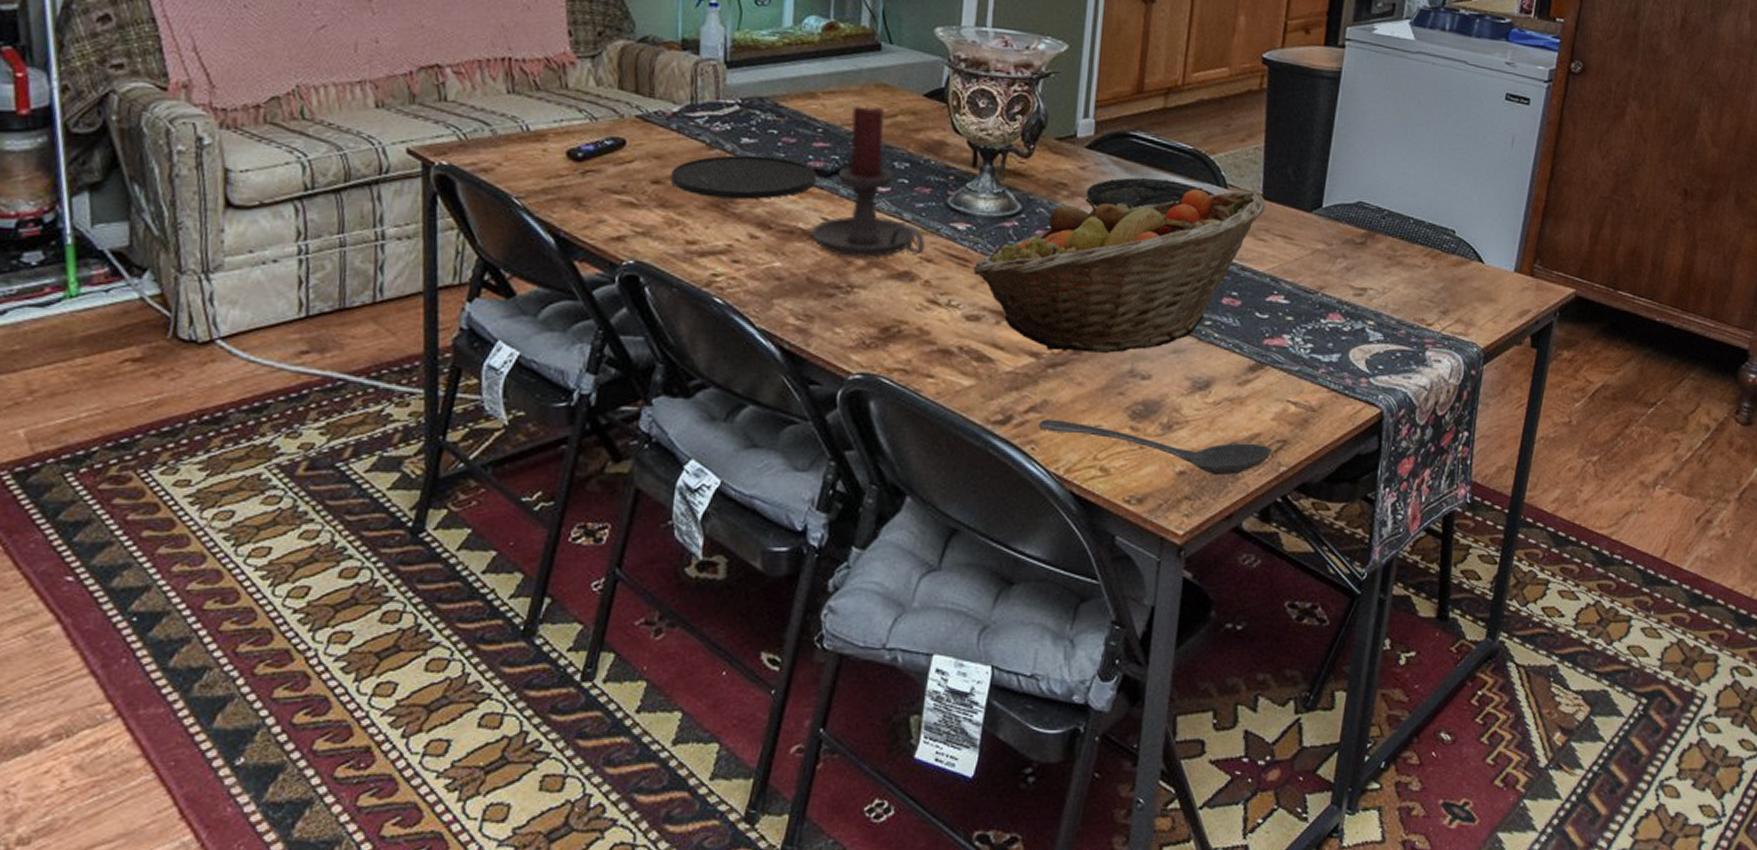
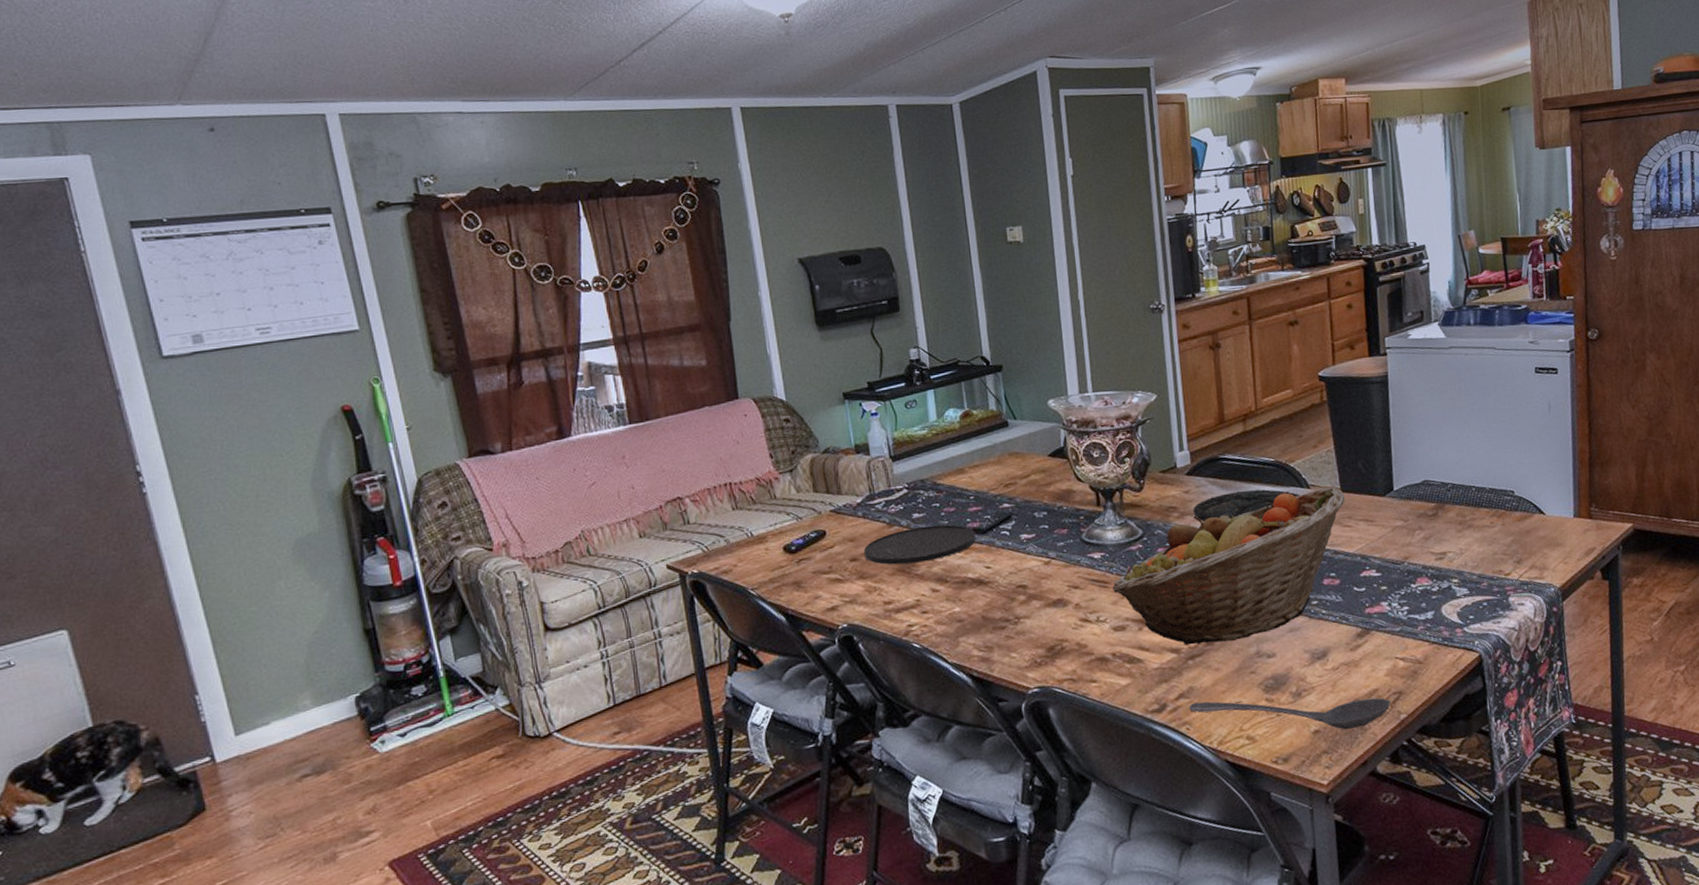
candle holder: present [811,105,925,257] -> none [979,471,1071,594]

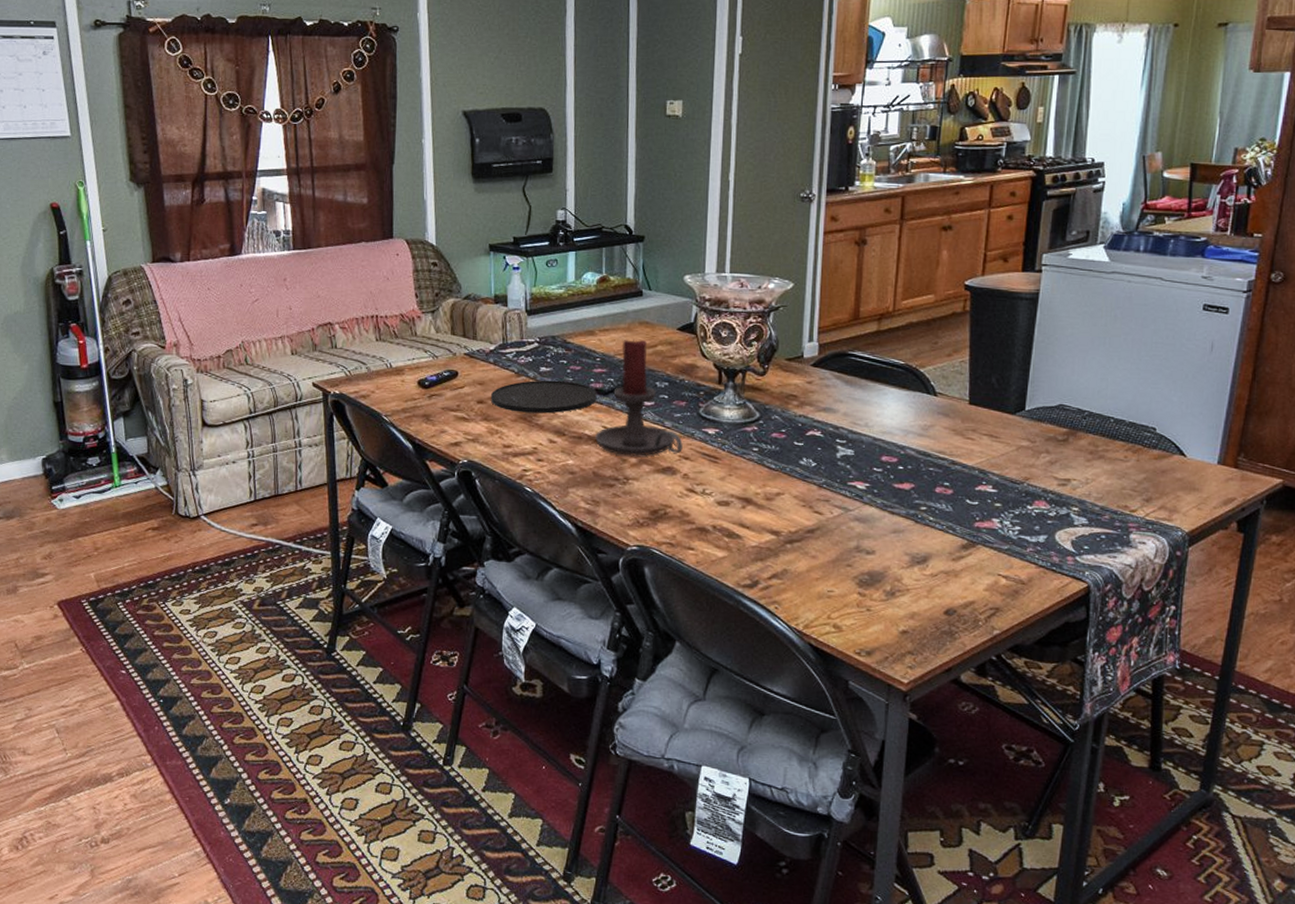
candle holder: none [979,471,1071,594] -> present [595,339,683,456]
fruit basket: present [1112,487,1346,646] -> none [722,397,973,533]
stirrer: present [1189,698,1391,730] -> none [780,584,987,636]
plate: present [1193,489,1301,521] -> none [813,388,926,415]

